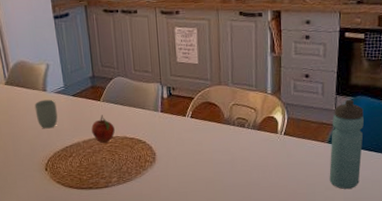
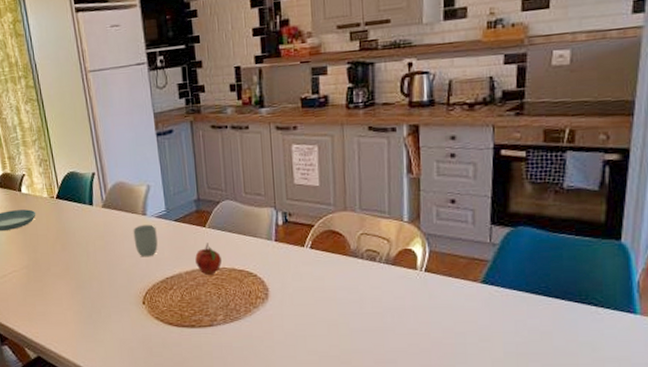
water bottle: present [329,99,364,189] -> none [484,230,528,341]

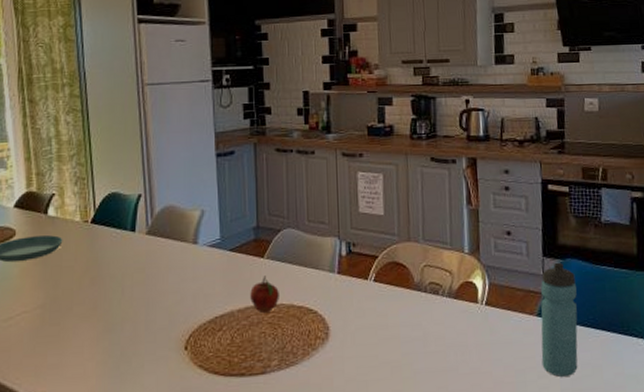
cup: present [133,224,158,257] -> none [180,254,208,293]
water bottle: none [484,230,528,341] -> present [540,262,578,377]

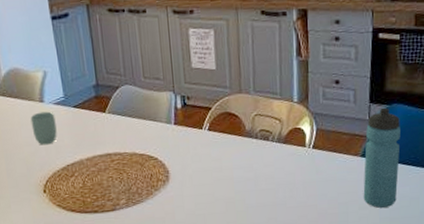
cup: none [180,254,208,293] -> present [30,111,57,145]
fruit: present [250,275,279,314] -> none [96,128,123,161]

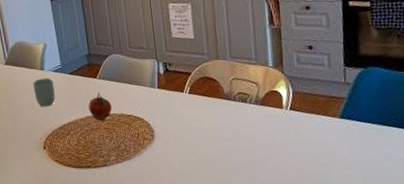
fruit: none [96,128,123,161] -> present [88,92,112,122]
water bottle: present [363,107,400,208] -> none [343,70,380,168]

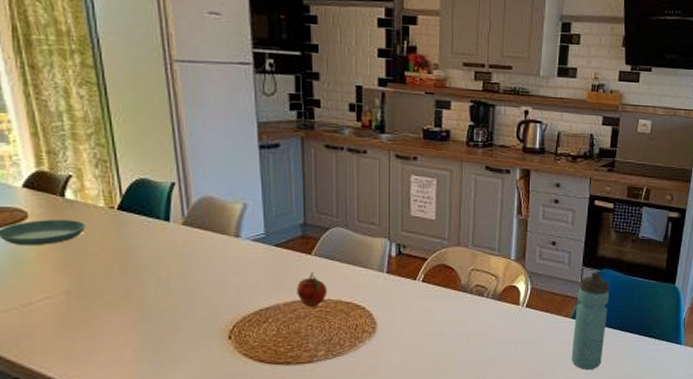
cup: present [33,78,55,107] -> none [222,248,252,285]
water bottle: none [343,70,380,168] -> present [571,272,609,370]

